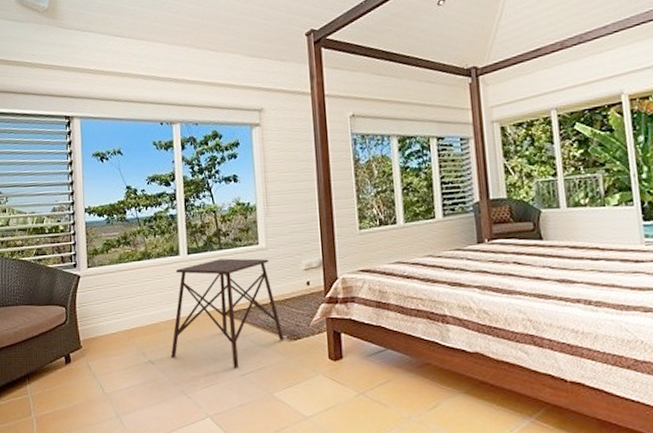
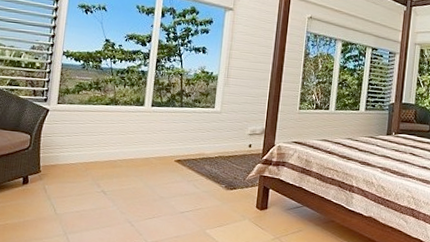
side table: present [171,258,284,369] -> none [122,114,223,207]

